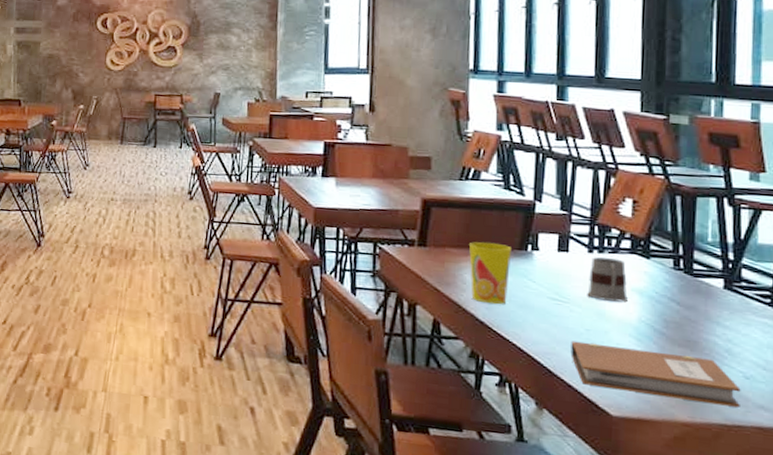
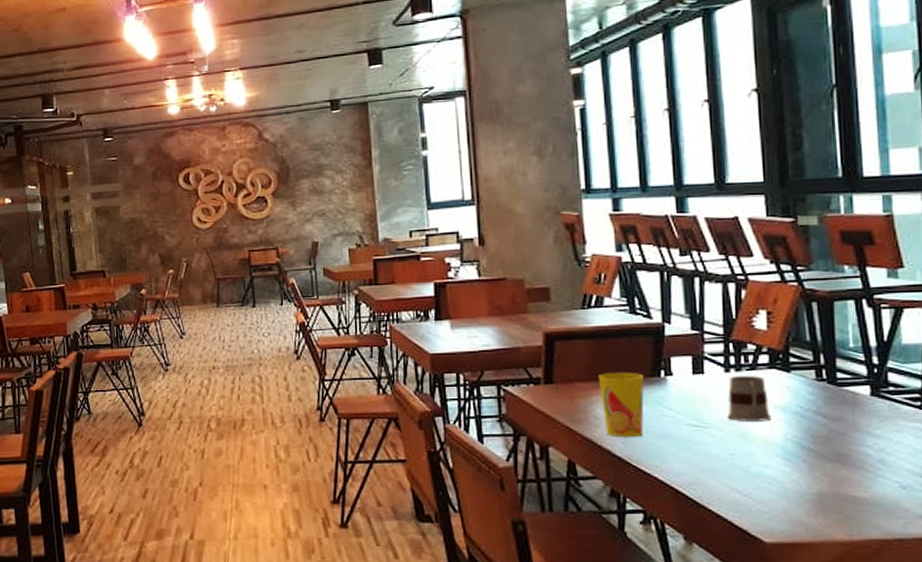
notebook: present [570,340,741,408] -> none [715,467,899,520]

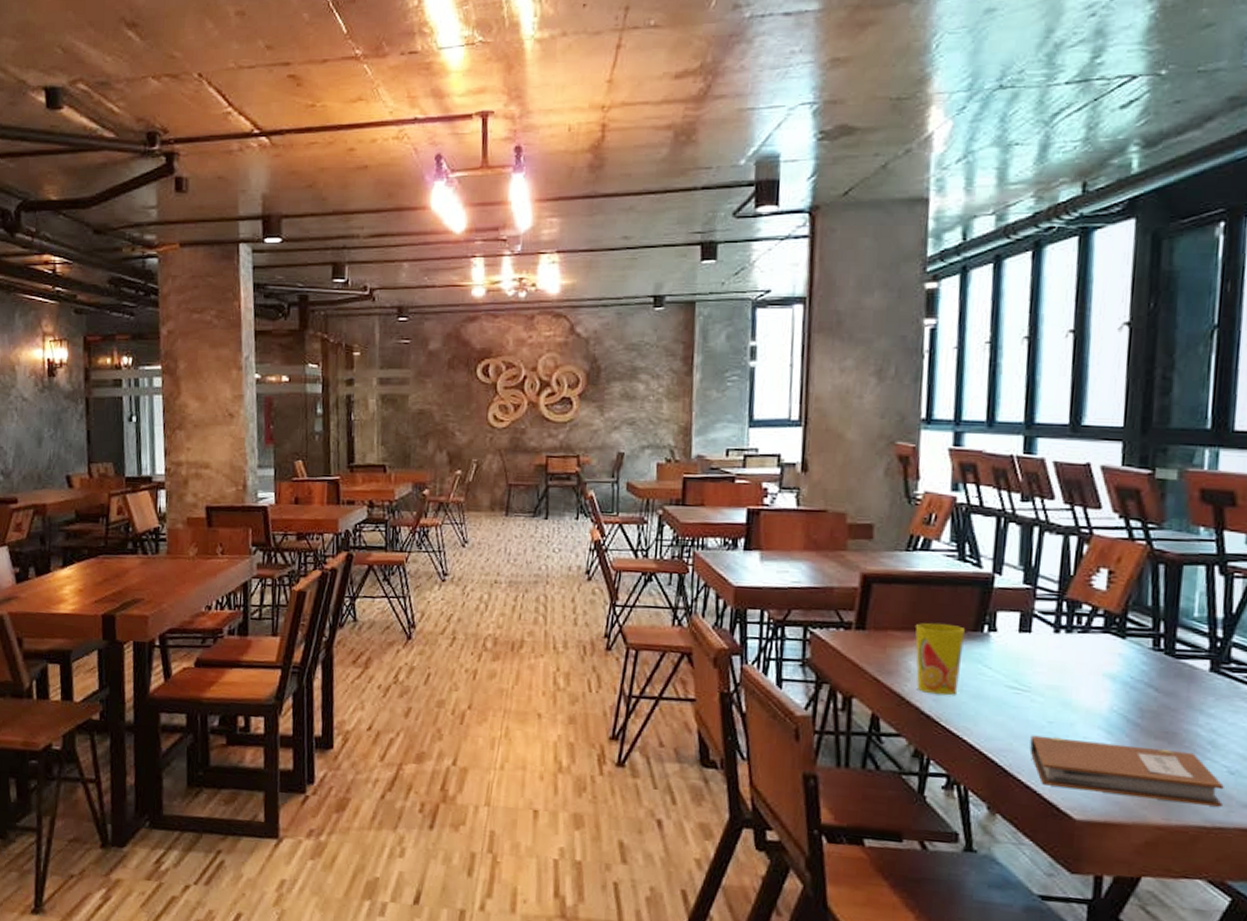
notebook: none [715,467,899,520] -> present [1029,735,1224,807]
mug: present [727,376,772,421] -> none [1051,638,1100,689]

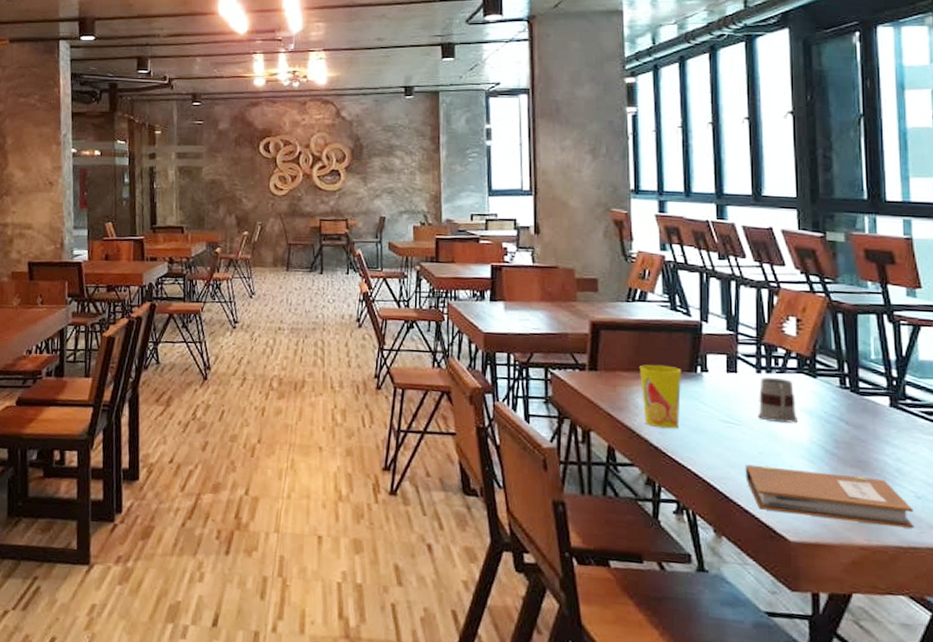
mug: none [1051,638,1100,689] -> present [758,377,799,423]

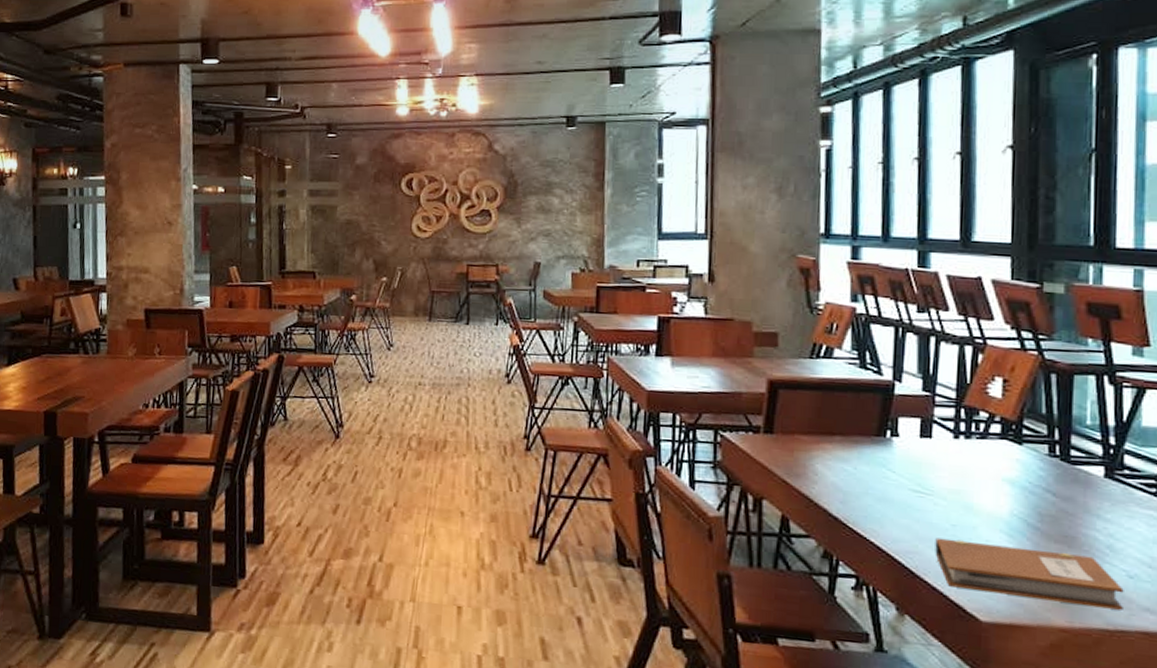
cup: present [639,364,681,429] -> none [820,427,868,498]
mug: present [758,377,799,423] -> none [953,443,999,494]

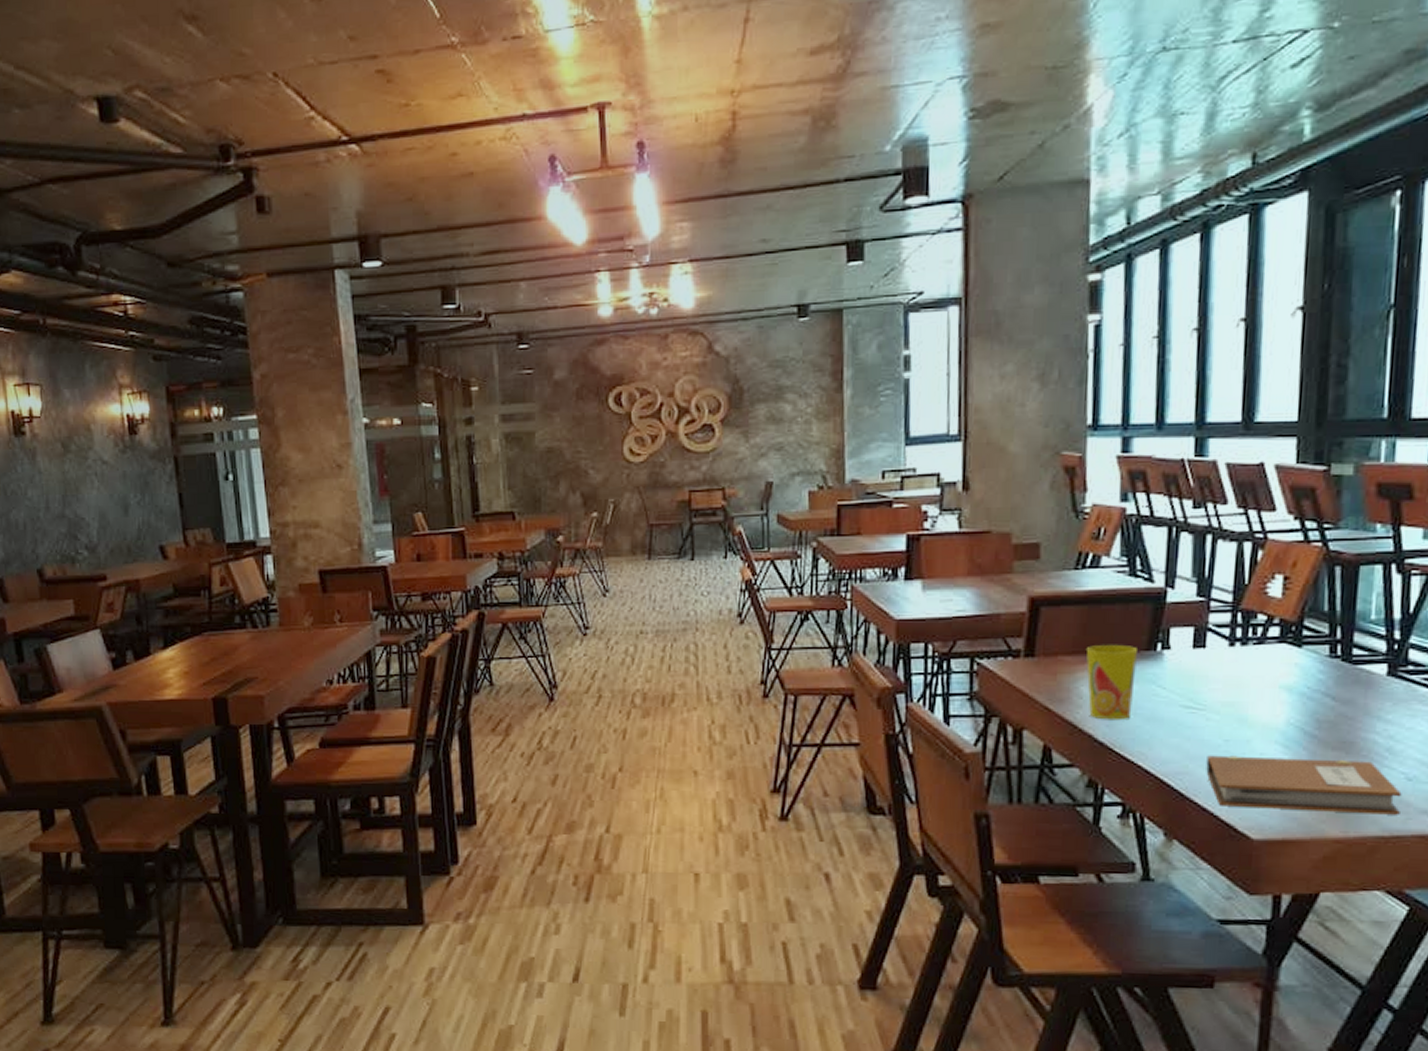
cup: none [820,427,868,498] -> present [1085,644,1137,720]

